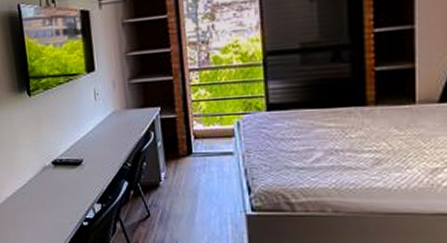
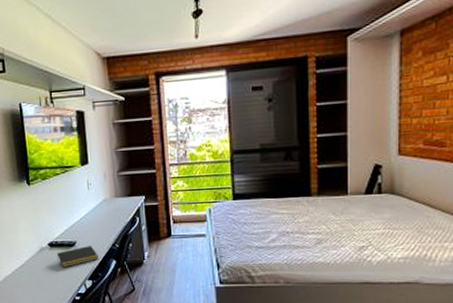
notepad: none [61,165,109,189] -> present [56,246,99,268]

